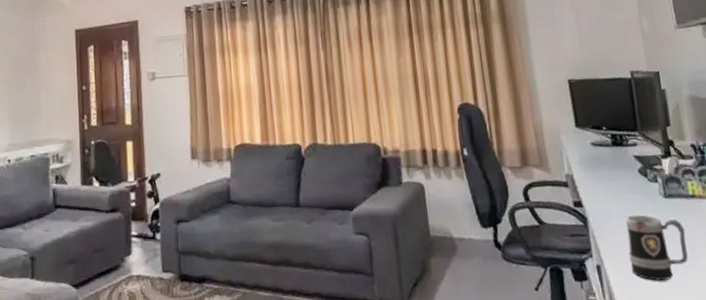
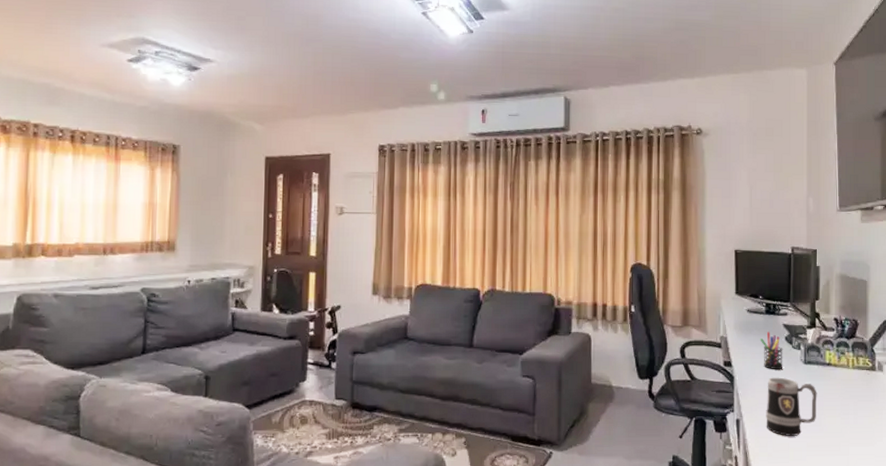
pen holder: none [610,165,641,207] -> present [760,332,783,370]

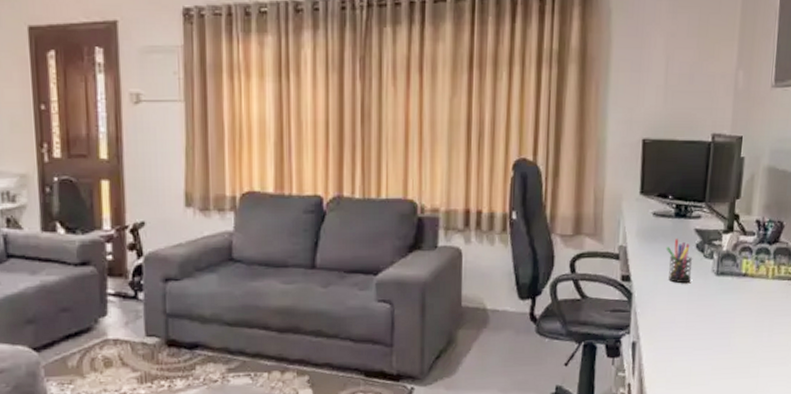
mug: present [766,377,817,436] -> none [666,292,729,359]

